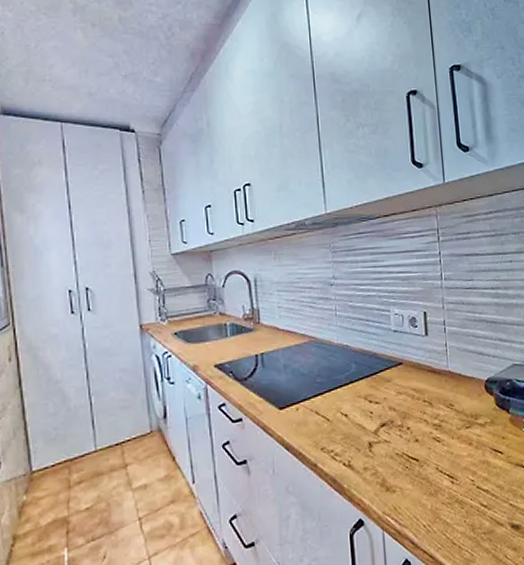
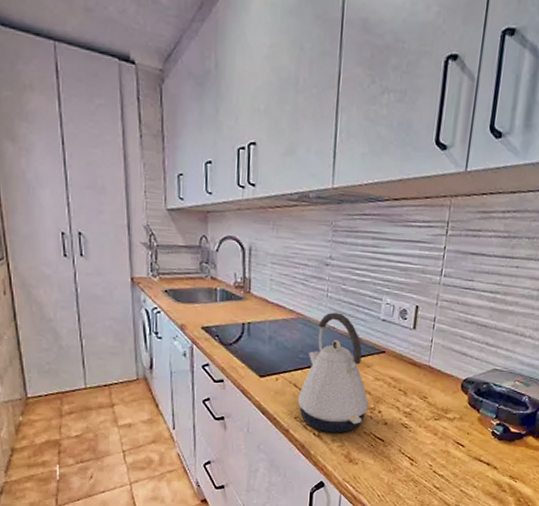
kettle: none [322,330,396,460] -> present [298,312,369,433]

